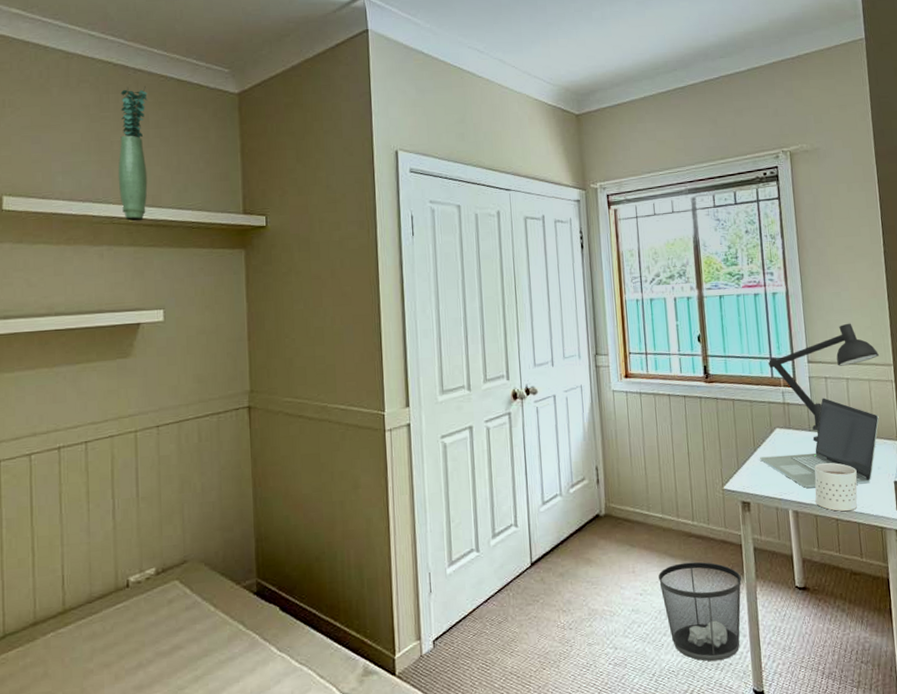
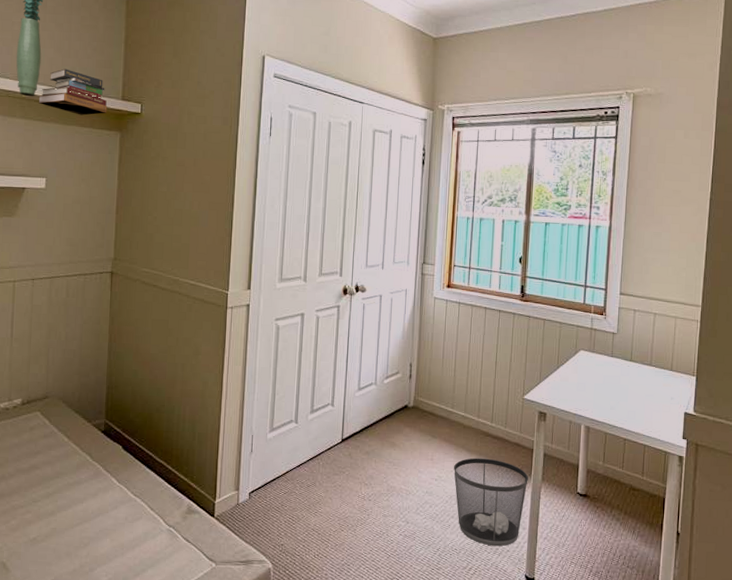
books: none [147,186,228,236] -> present [38,68,107,116]
laptop: present [760,398,879,488] -> none [561,328,680,411]
desk lamp: present [767,323,879,442] -> none [582,262,689,367]
mug: present [814,462,858,512] -> none [607,387,651,434]

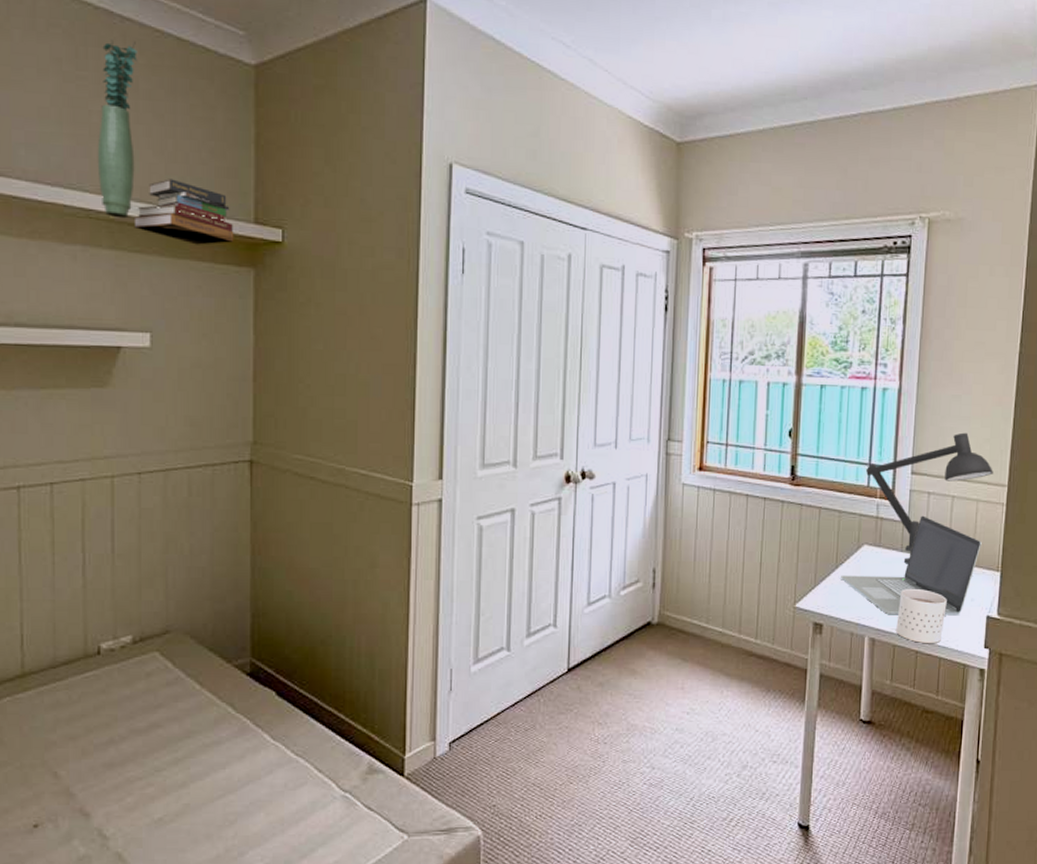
waste bin: present [454,458,529,547] -> none [710,683,802,791]
laptop: none [561,328,680,411] -> present [841,515,982,616]
desk lamp: none [582,262,689,367] -> present [865,432,993,564]
mug: none [607,387,651,434] -> present [896,588,947,644]

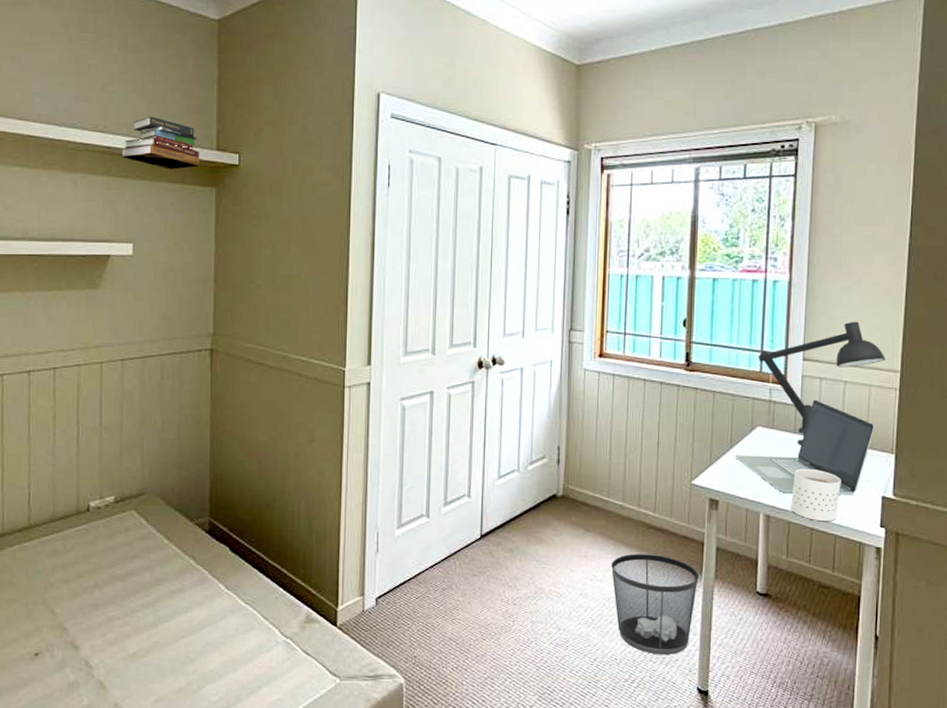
vase: present [97,39,137,219] -> none [94,6,127,150]
waste bin: none [710,683,802,791] -> present [611,553,699,655]

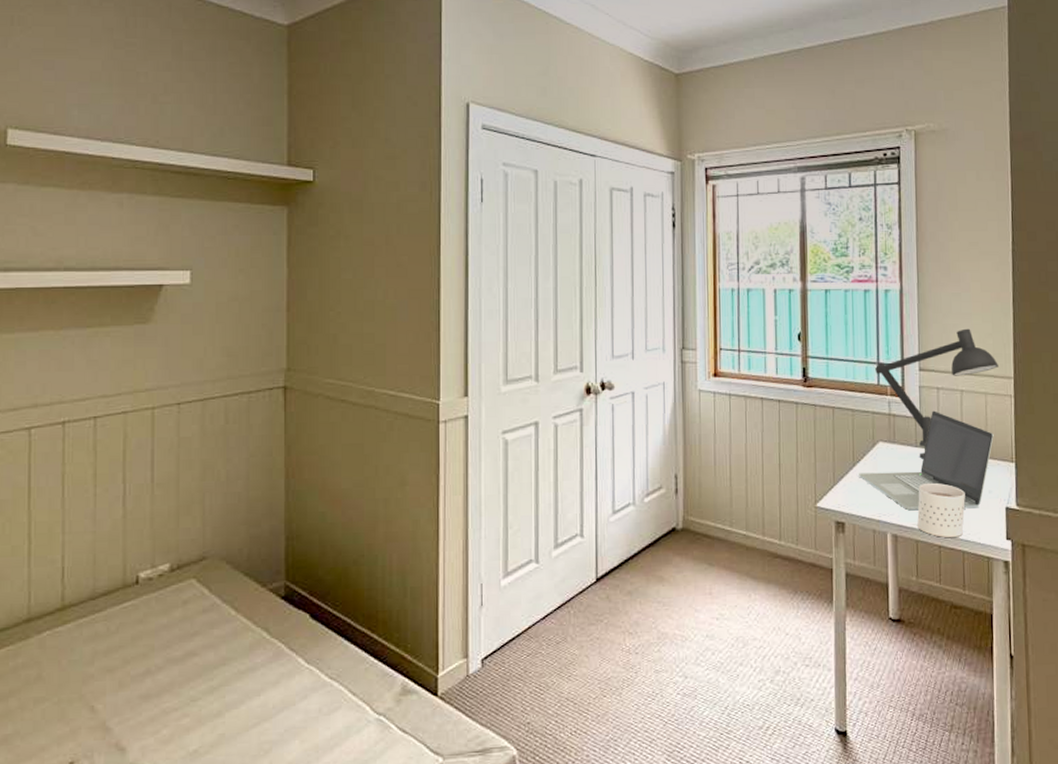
books: present [121,116,200,170] -> none [176,129,269,188]
waste bin: present [611,553,699,655] -> none [738,585,830,696]

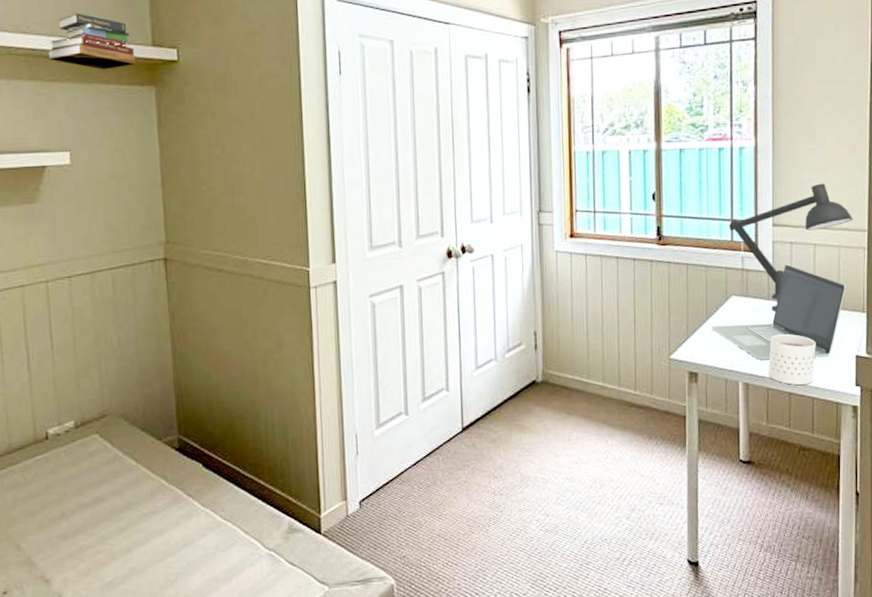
books: none [176,129,269,188] -> present [47,13,136,70]

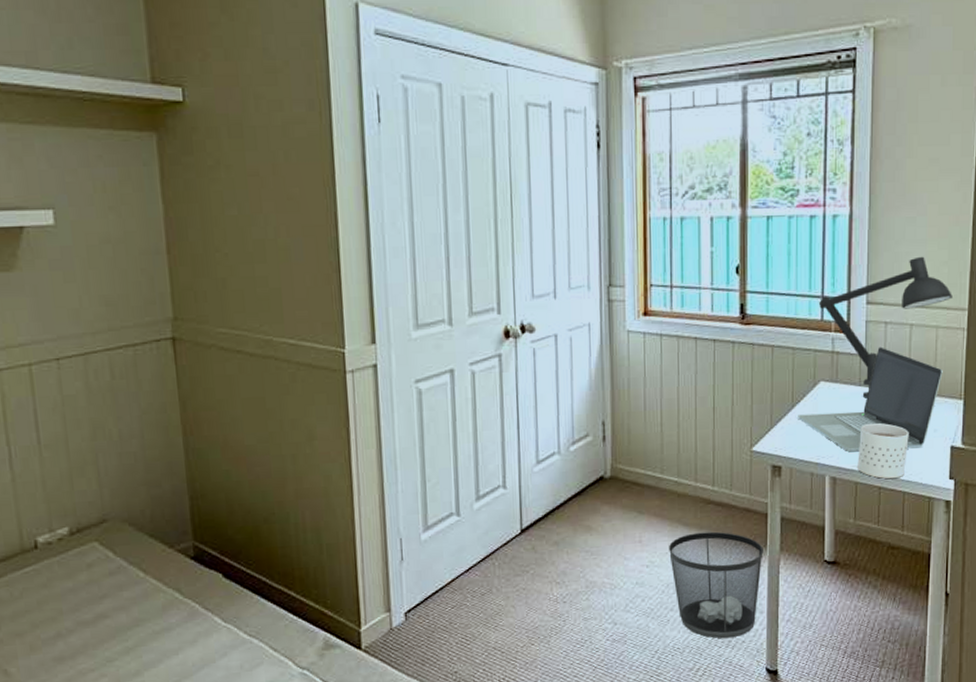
books: present [47,13,136,70] -> none [21,40,132,111]
waste bin: none [596,432,683,531] -> present [669,531,763,639]

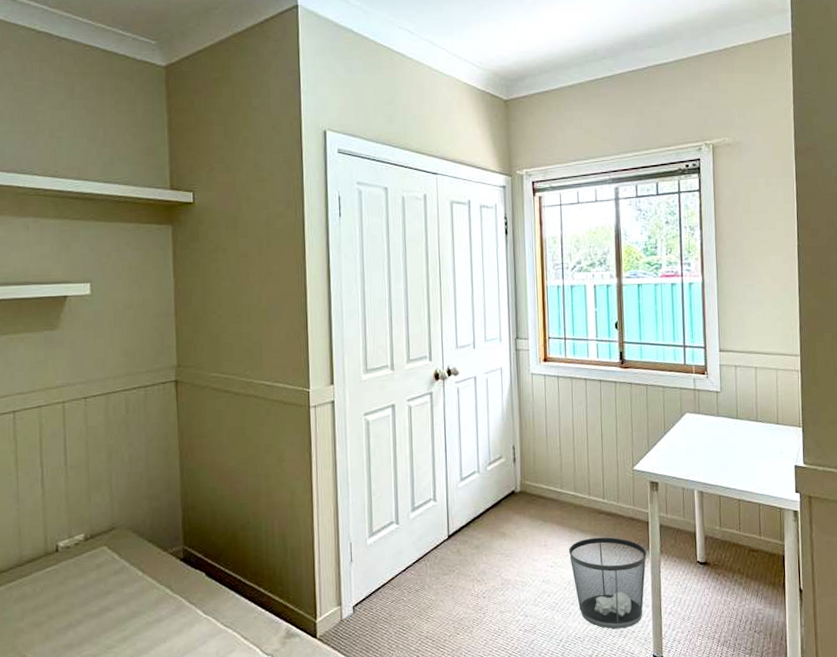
laptop: present [798,346,943,451] -> none [669,385,784,470]
desk lamp: present [818,256,952,399] -> none [681,314,787,427]
mug: present [857,422,909,479] -> none [719,446,760,493]

